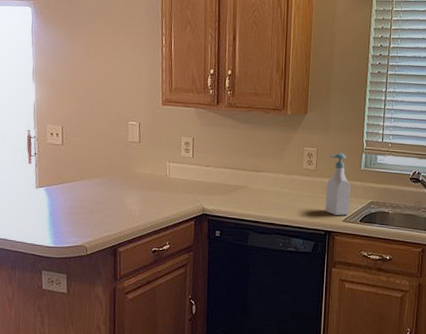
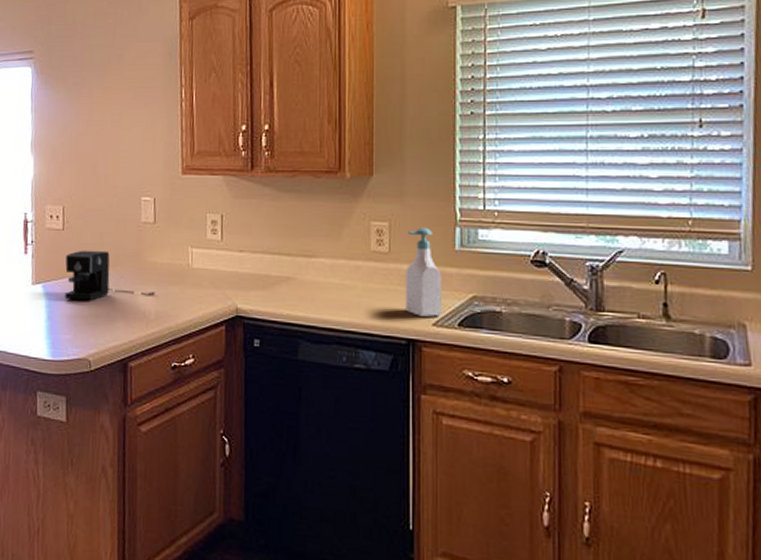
coffee maker: none [65,161,140,202] -> present [65,250,155,301]

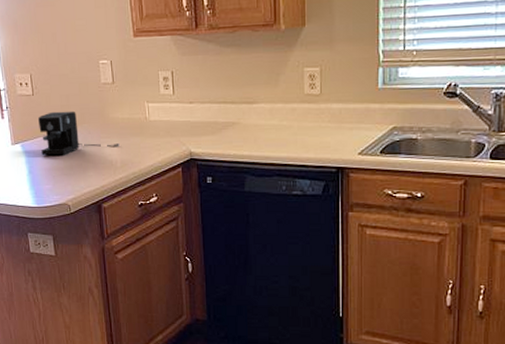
soap bottle: present [405,227,441,317] -> none [334,69,366,147]

